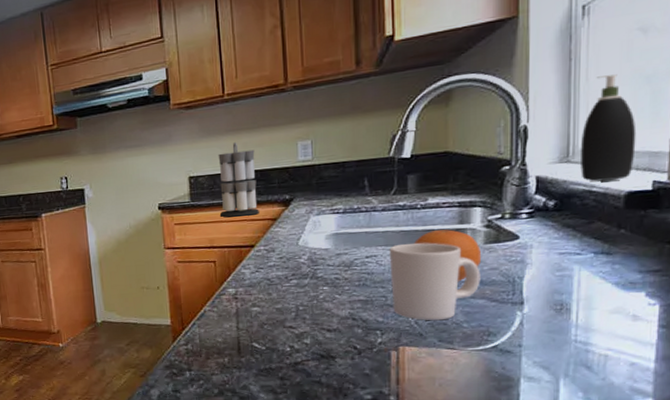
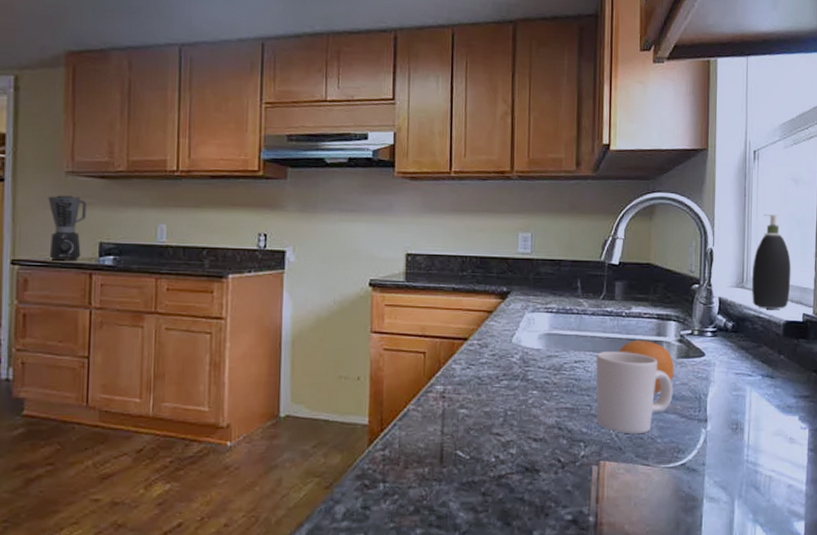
spice rack: present [218,141,259,218] -> none [434,222,477,305]

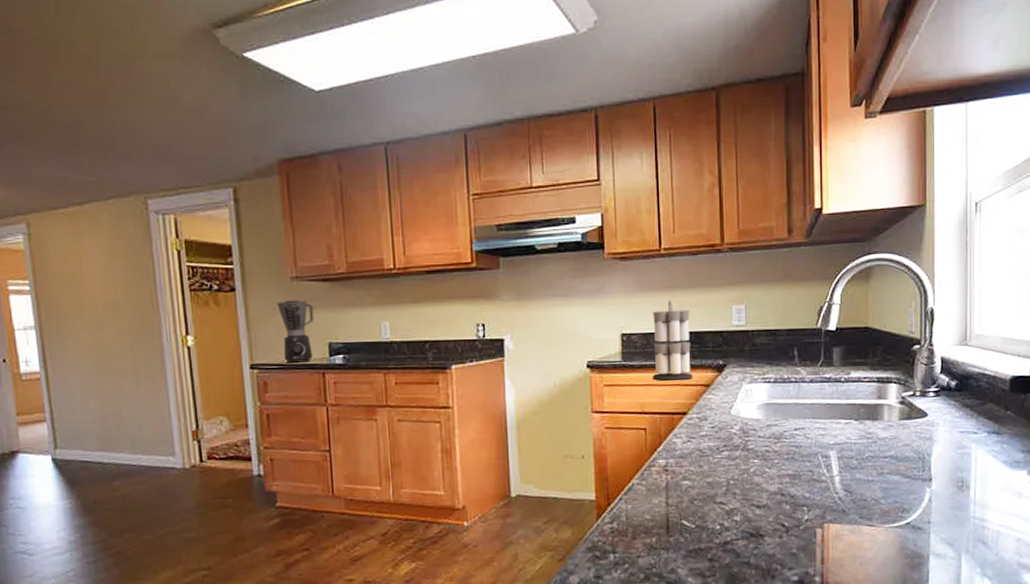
spice rack: none [434,222,477,305] -> present [652,299,693,381]
mug: present [595,351,673,435] -> none [816,416,896,497]
fruit: present [618,340,675,395] -> none [839,404,897,458]
soap dispenser: present [752,214,791,309] -> none [976,268,1018,366]

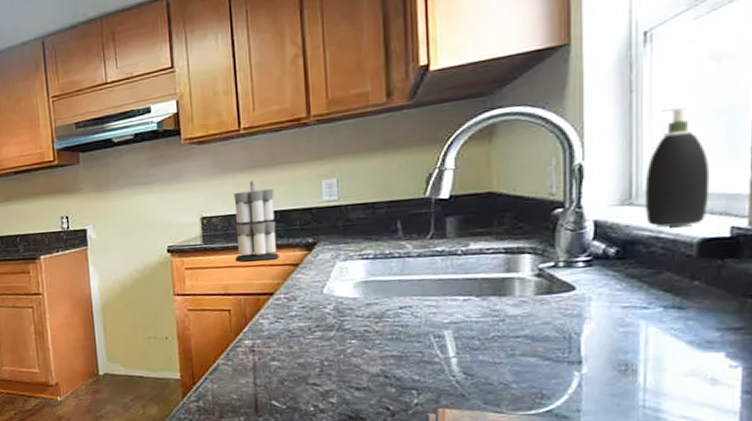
soap dispenser: none [976,268,1018,366] -> present [646,107,710,228]

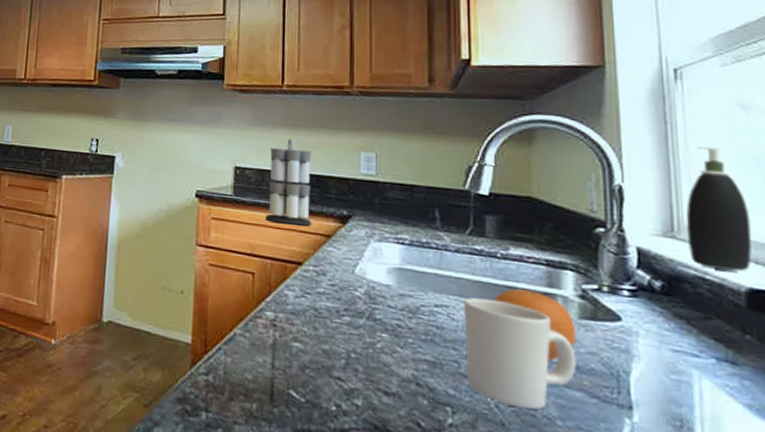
mug: none [426,292,531,381] -> present [463,297,577,410]
fruit: none [454,278,533,338] -> present [494,288,577,362]

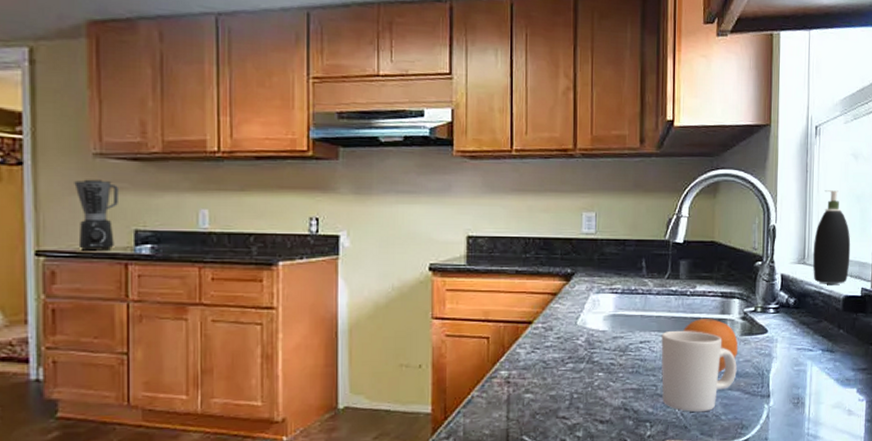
spice rack: present [265,137,312,227] -> none [497,203,540,287]

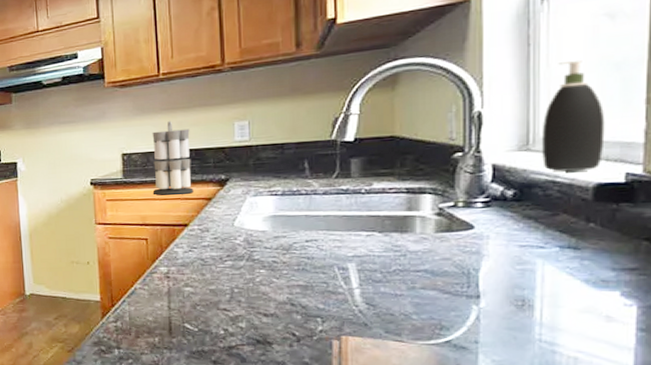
spice rack: none [497,203,540,287] -> present [152,120,194,196]
mug: present [661,330,737,413] -> none [331,228,431,311]
fruit: present [683,319,739,373] -> none [358,216,433,271]

